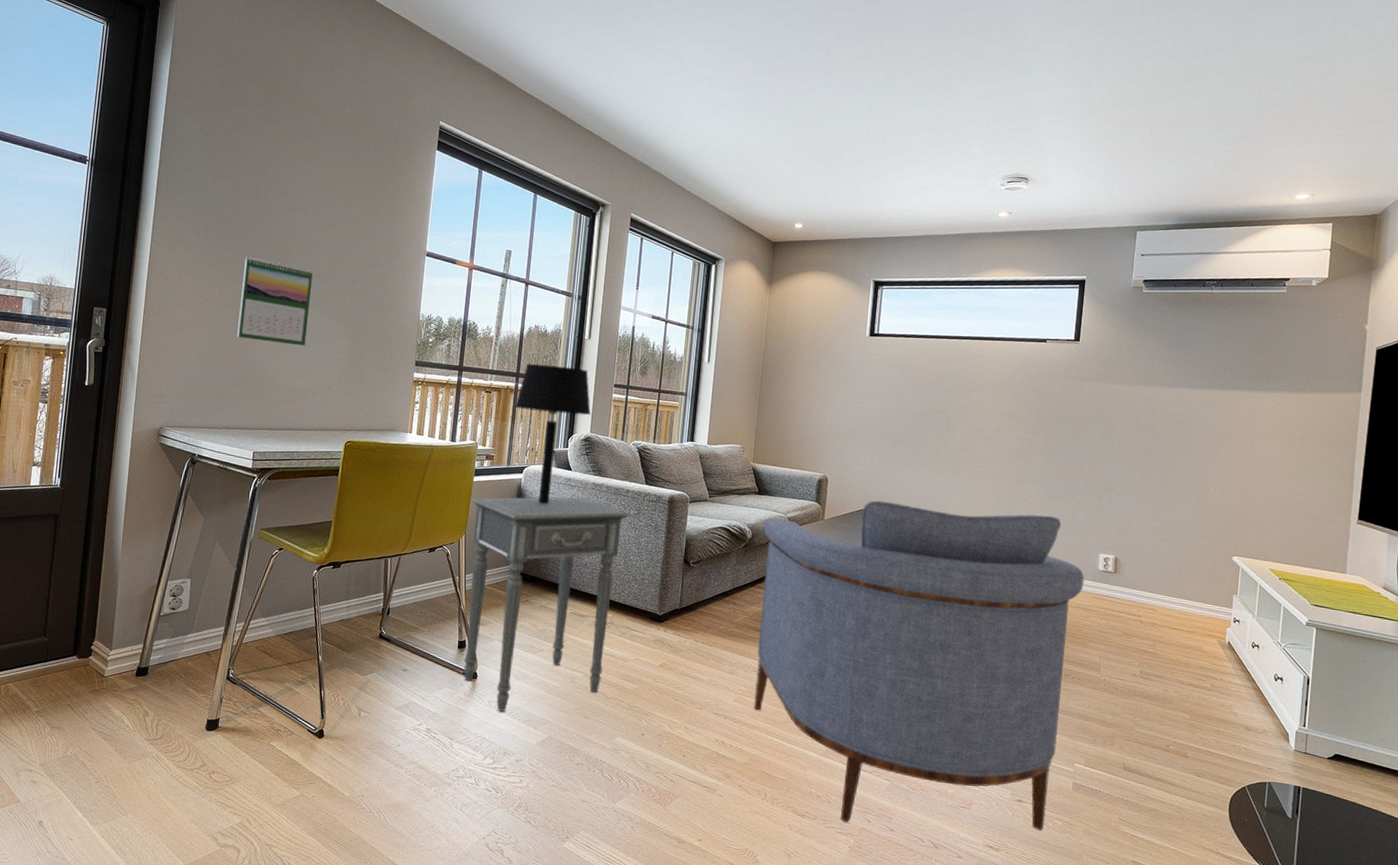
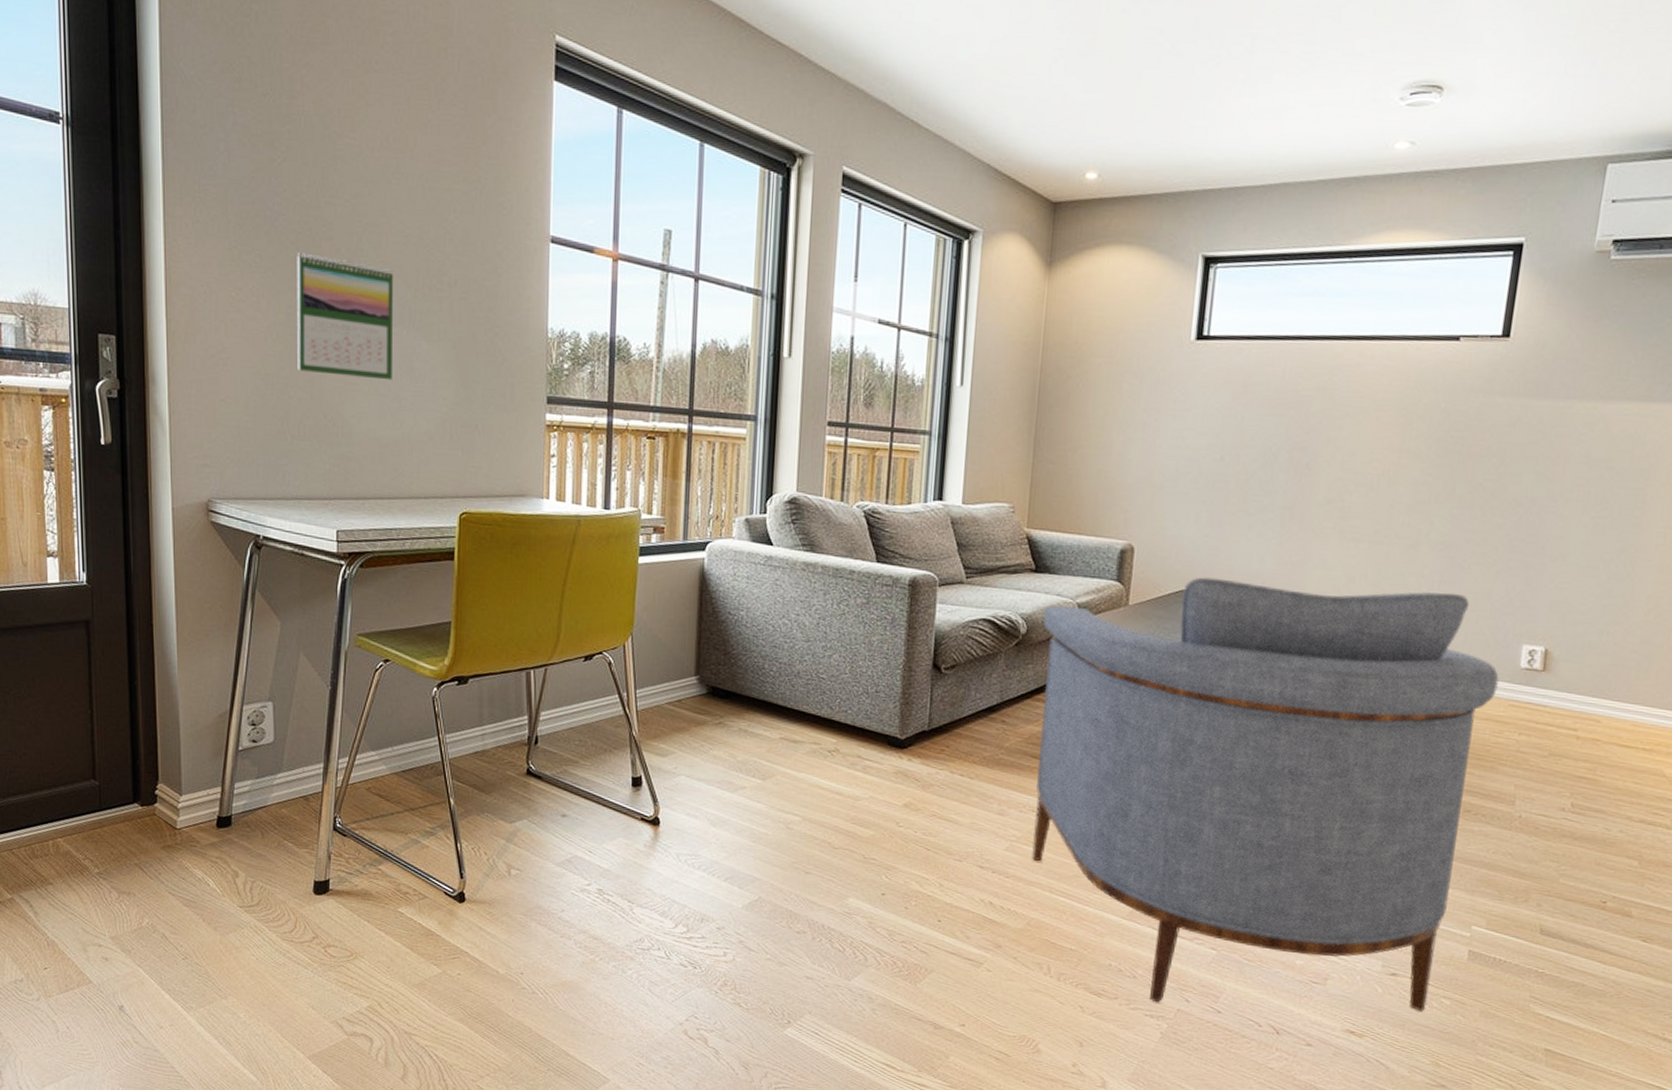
side table: present [464,496,630,712] -> none [637,581,857,867]
table lamp: present [514,363,591,504] -> none [688,395,797,592]

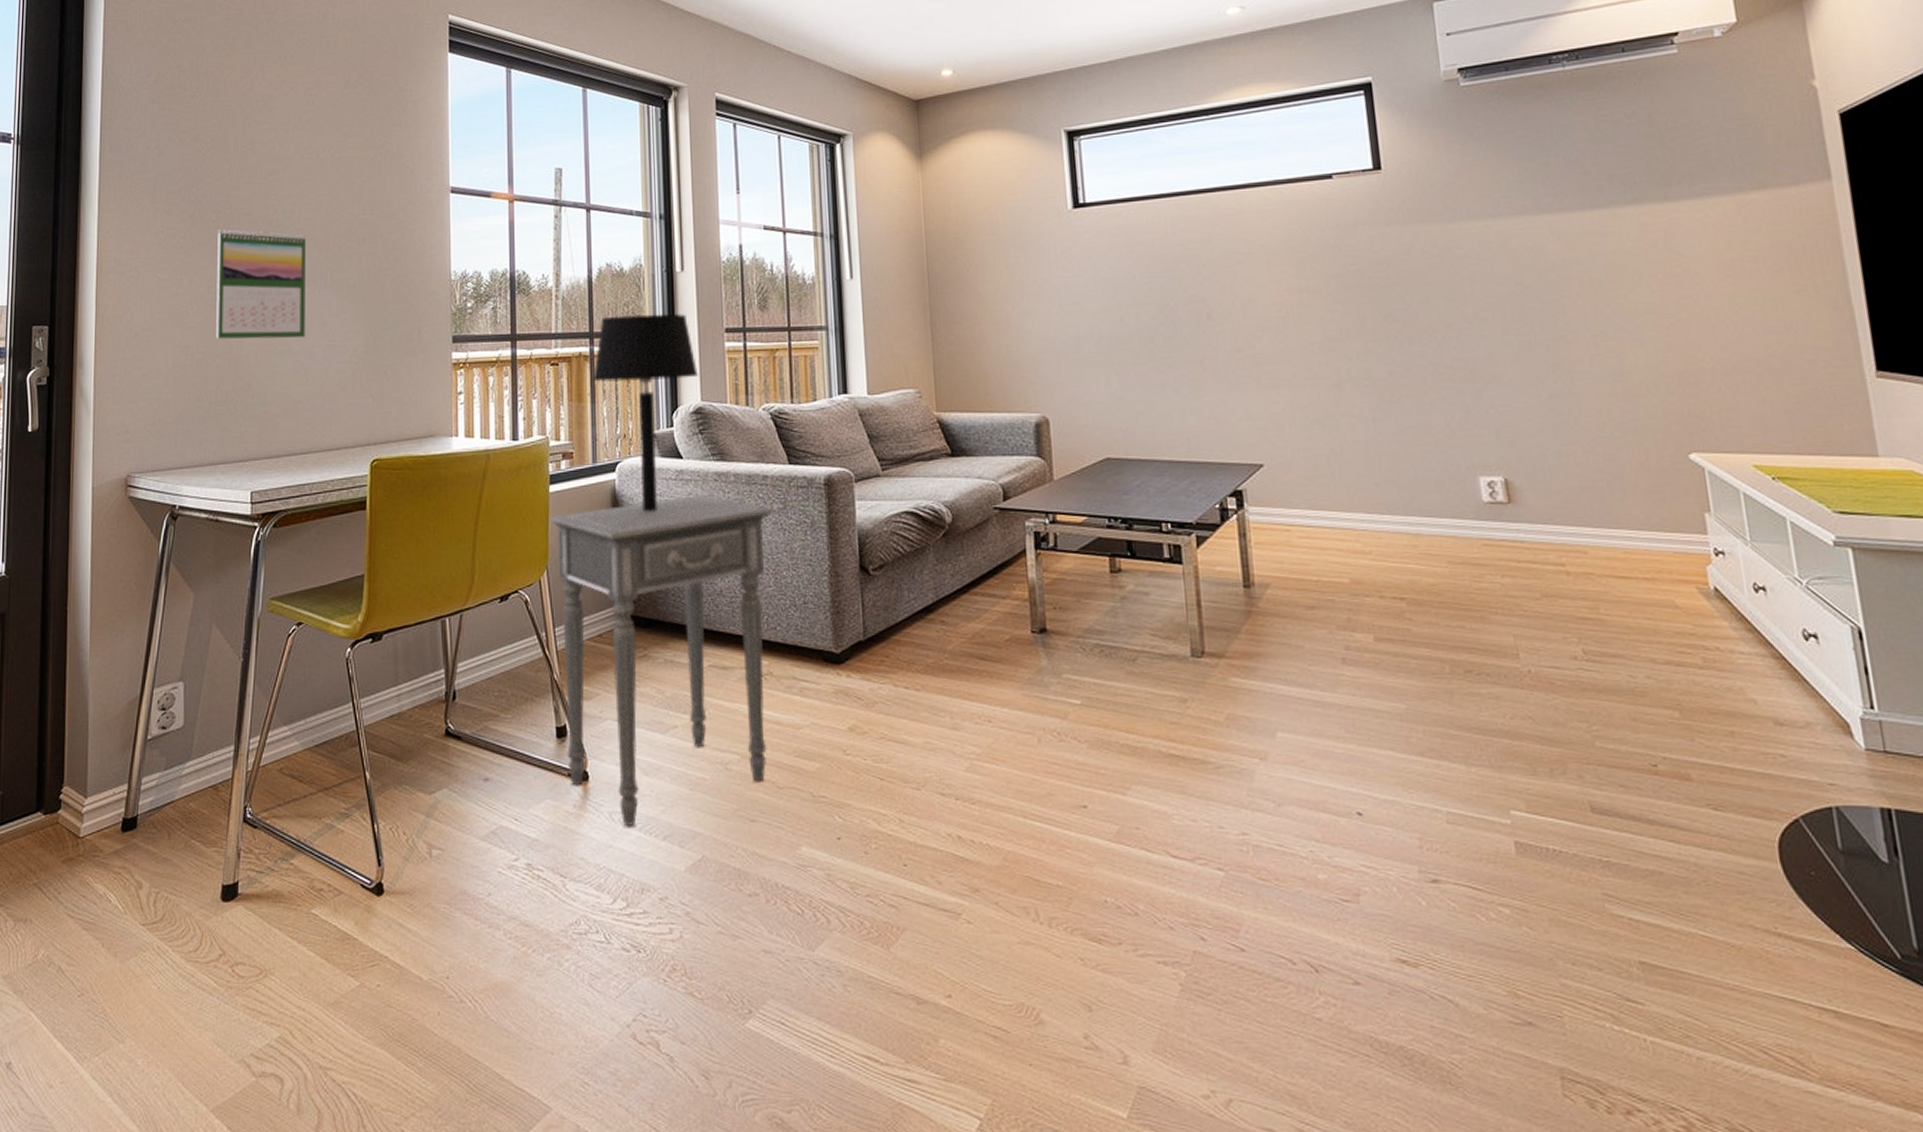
side table: none [637,581,857,867] -> present [550,494,774,826]
table lamp: none [688,395,797,592] -> present [592,314,699,511]
armchair: present [1032,577,1499,1012] -> none [966,429,1483,945]

